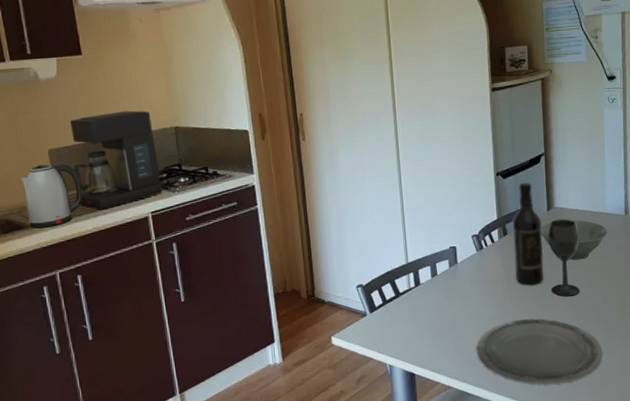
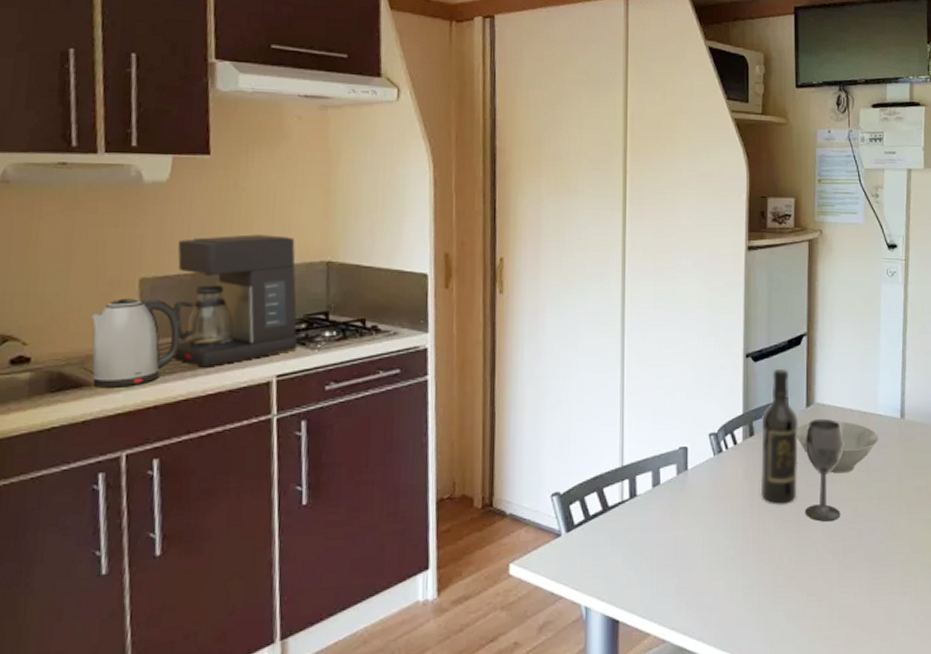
plate: present [476,318,603,385] -> none [704,549,864,641]

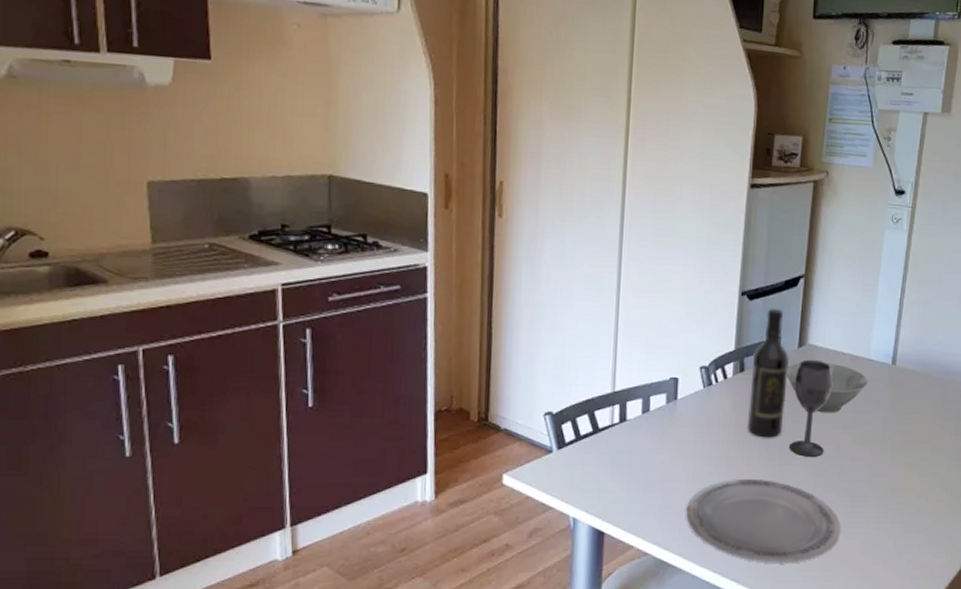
kettle: present [90,299,181,388] -> none [102,200,189,286]
coffee maker: present [172,234,298,368] -> none [180,143,302,272]
plate: none [704,549,864,641] -> present [686,478,841,563]

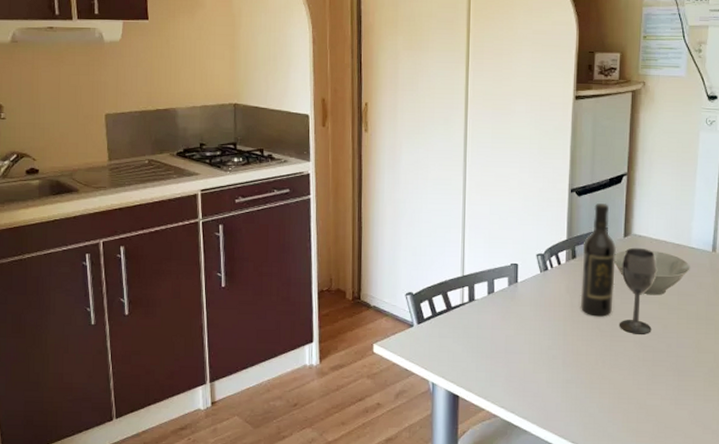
plate: present [686,478,841,563] -> none [529,352,670,429]

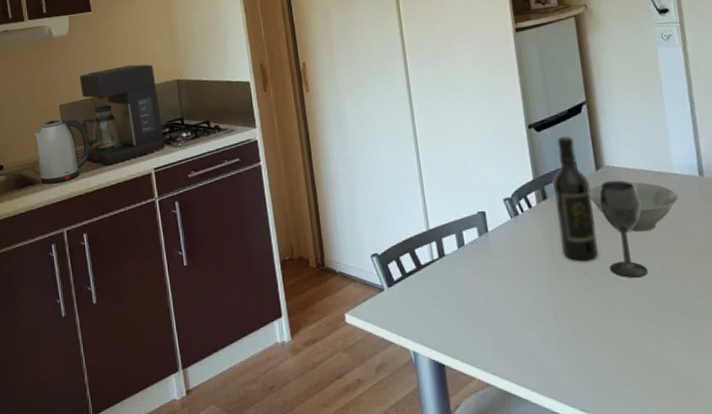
kettle: none [75,129,135,194] -> present [34,118,90,184]
coffee maker: none [128,82,215,182] -> present [79,64,166,166]

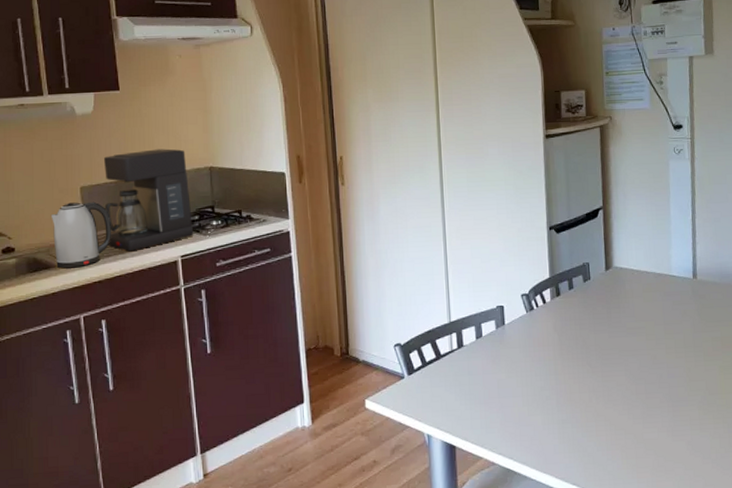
wine bottle: present [552,136,598,262] -> none [567,239,601,353]
bowl: present [589,181,679,232] -> none [598,281,674,327]
wine glass: present [599,180,648,278] -> none [605,280,642,368]

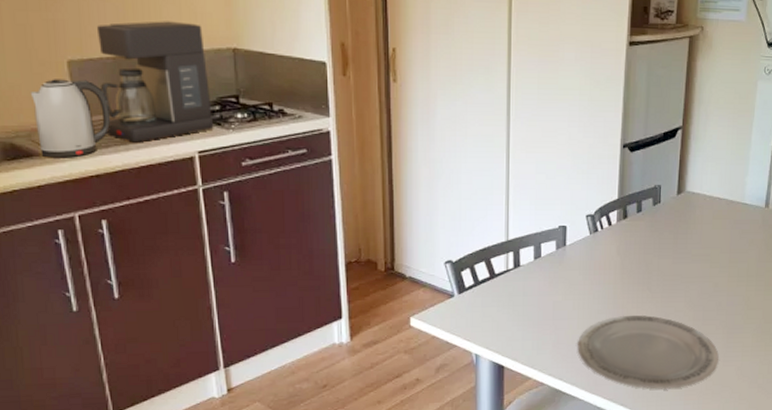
plate: none [524,390,667,467] -> present [578,315,719,389]

